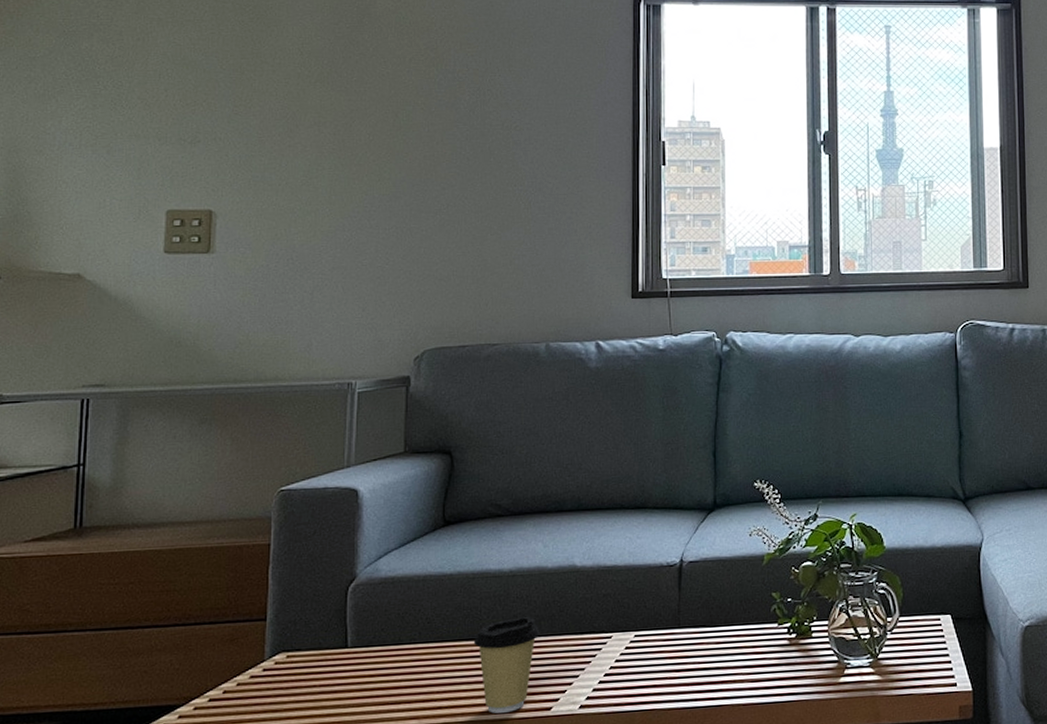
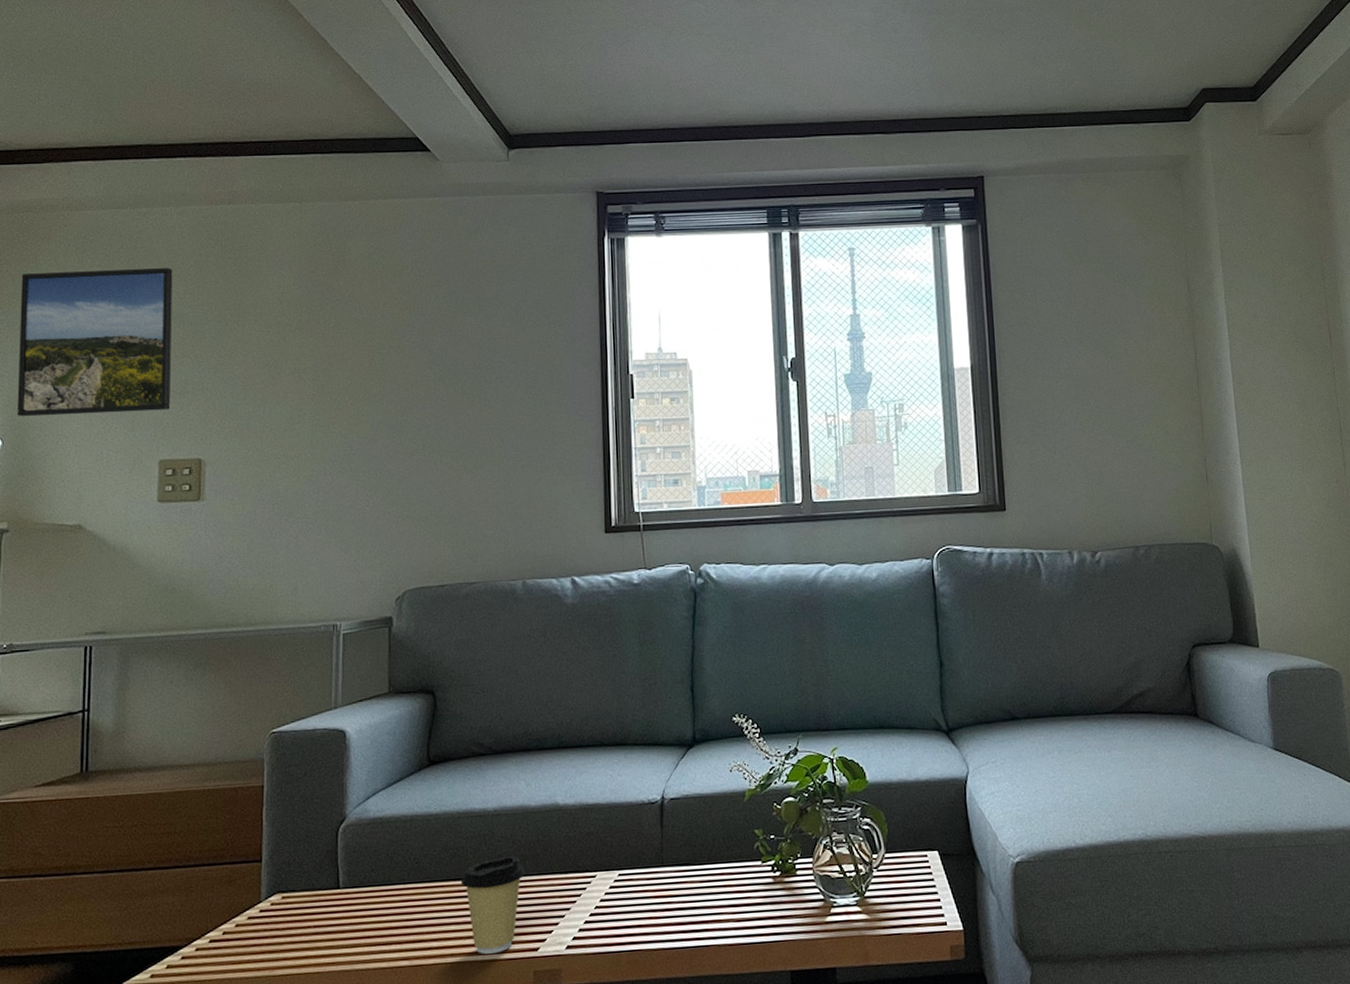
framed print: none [13,11,186,161] -> present [17,268,173,417]

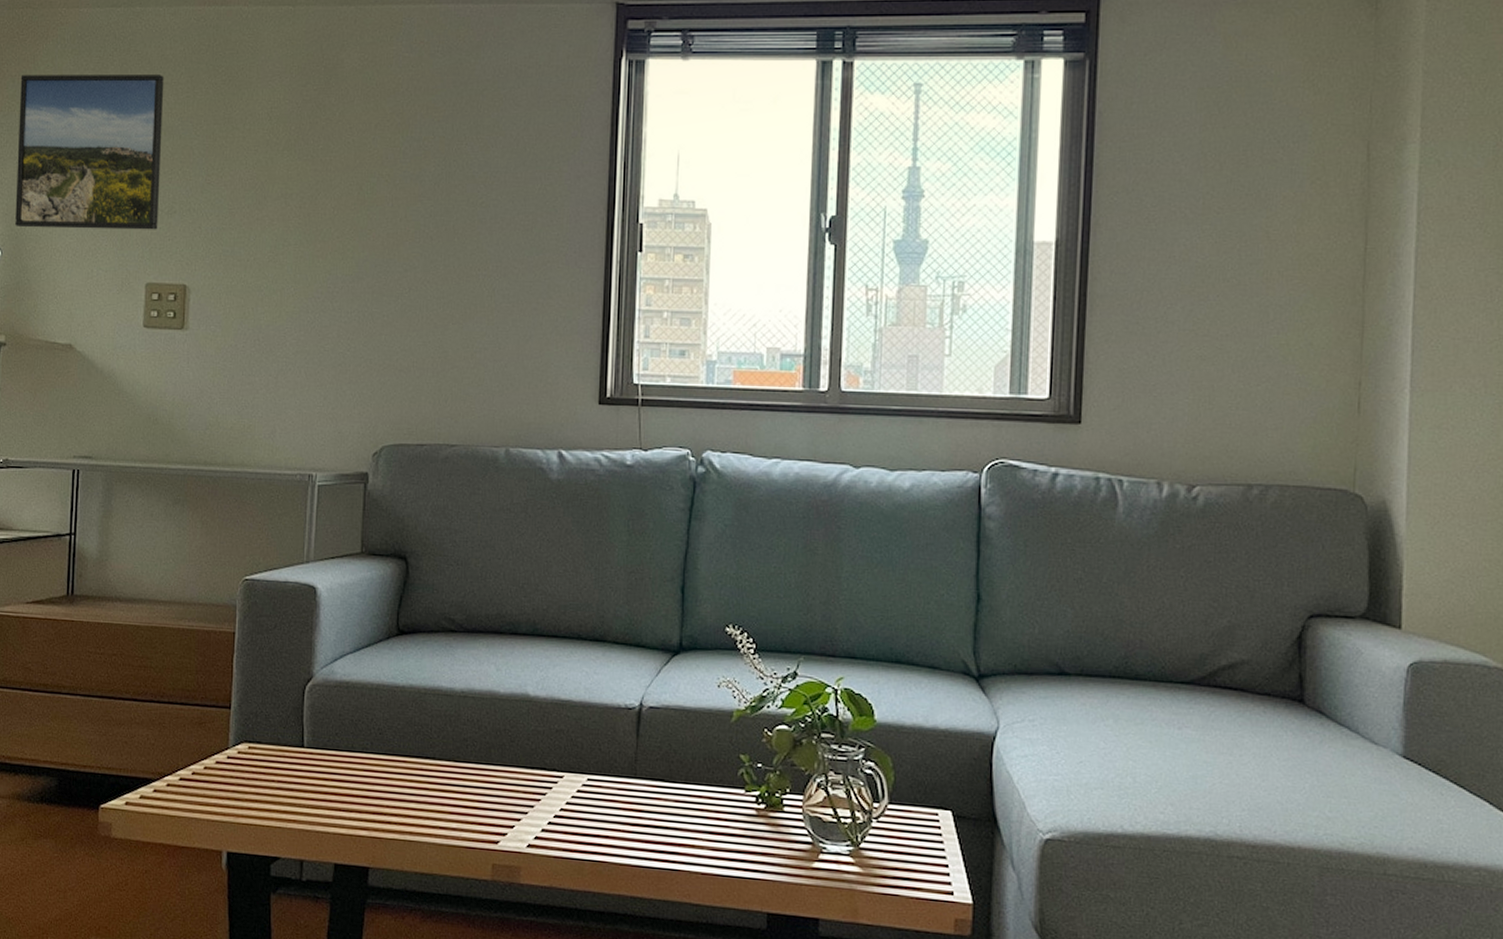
coffee cup: present [460,855,525,954] -> none [423,741,490,839]

